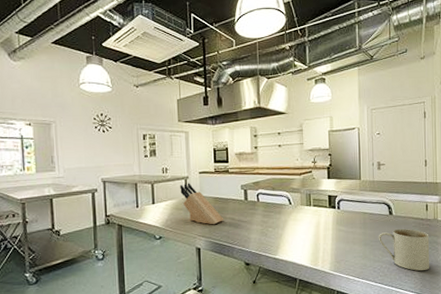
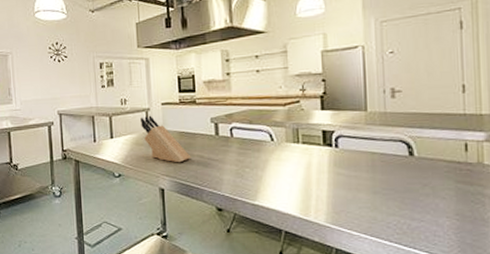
mug: present [378,228,430,271] -> none [393,174,472,231]

